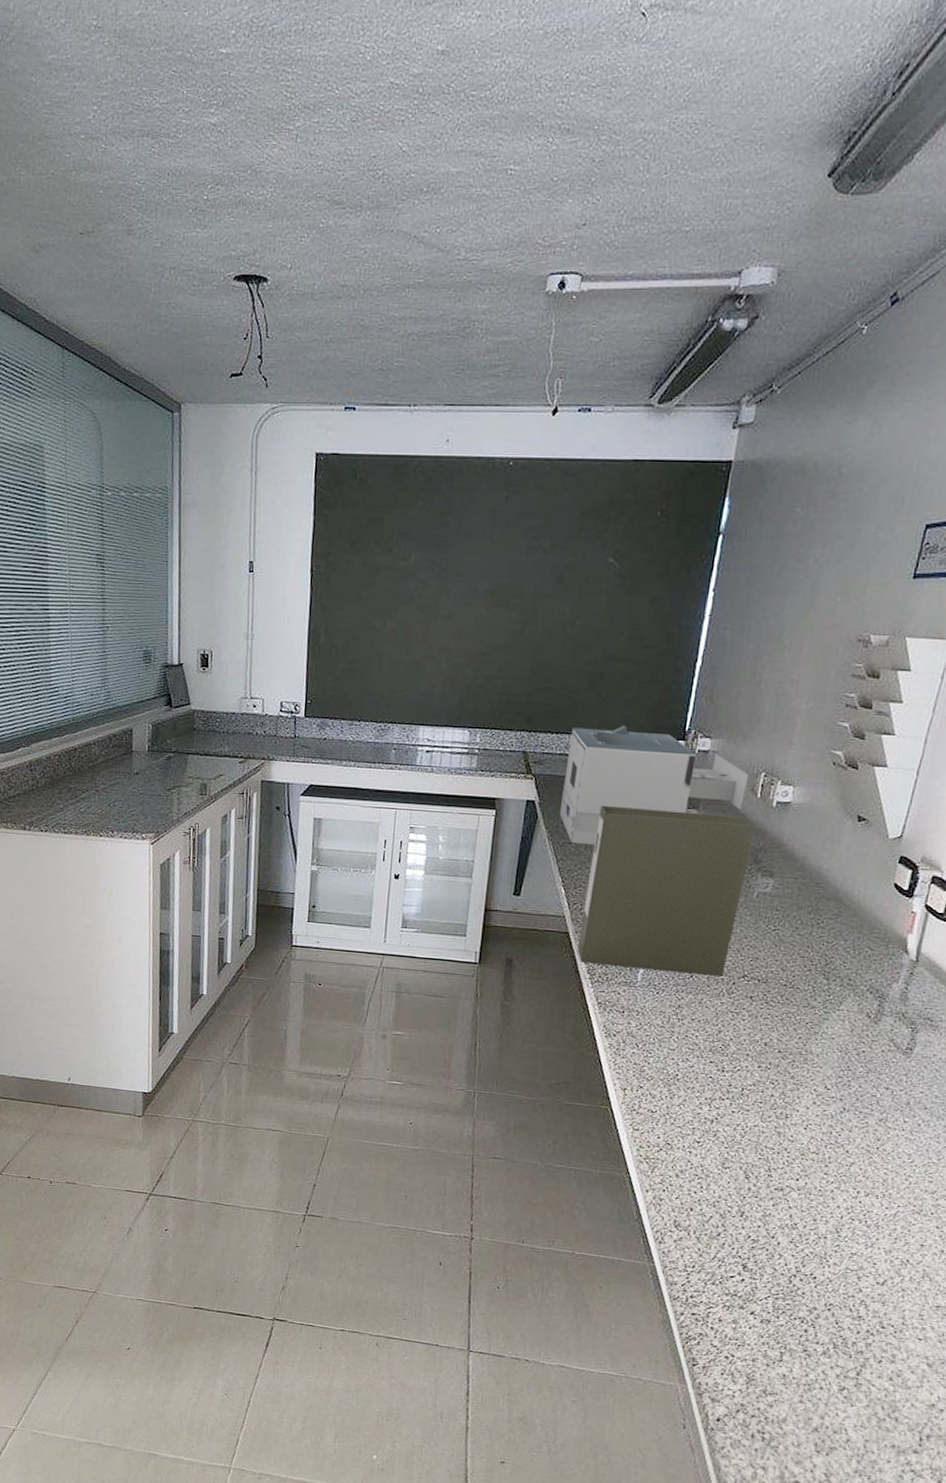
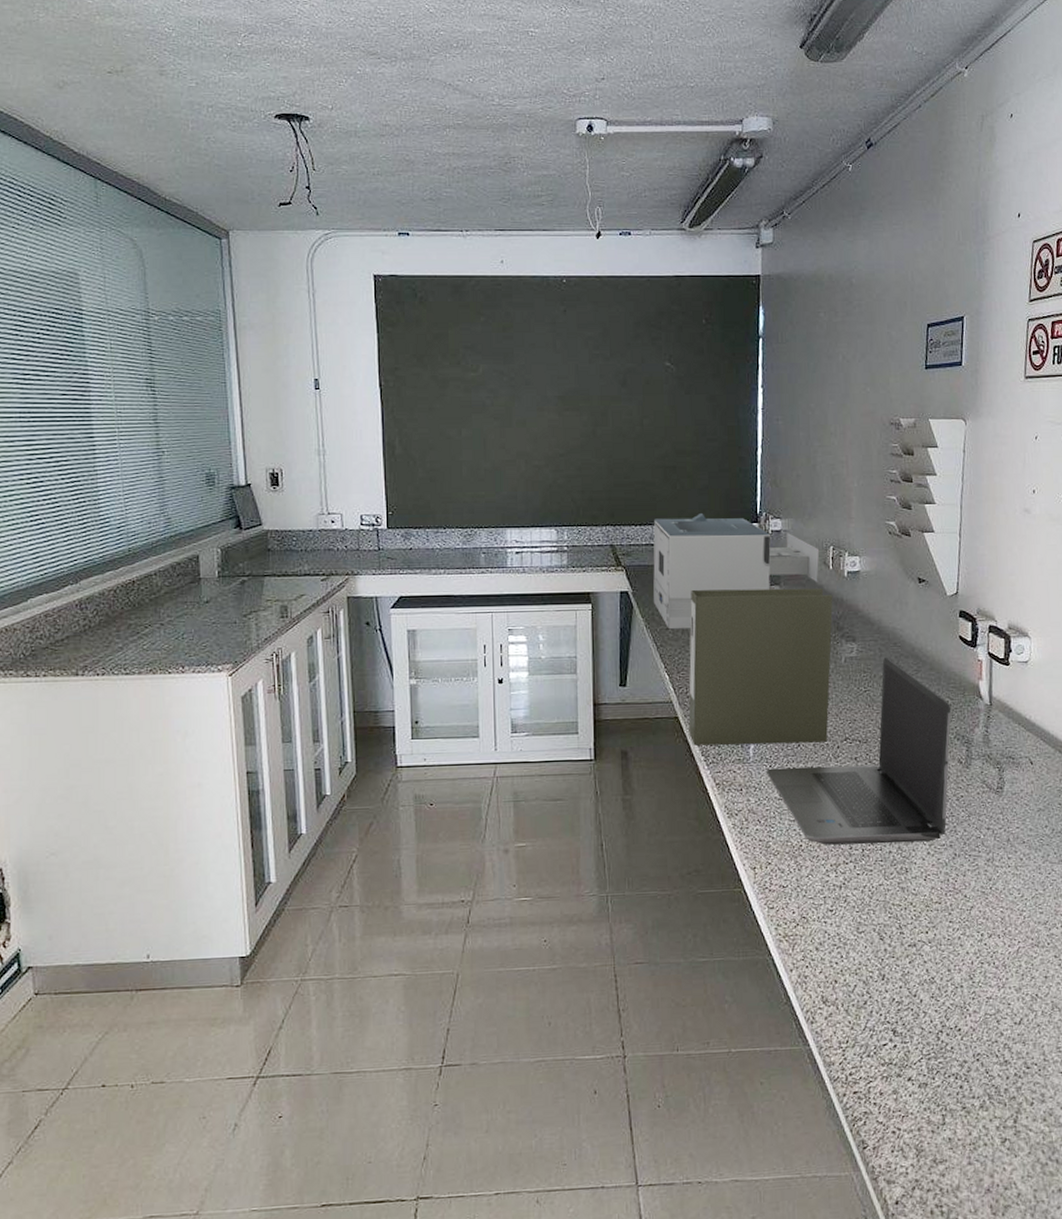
laptop computer: none [652,896,869,1092] -> present [767,656,951,845]

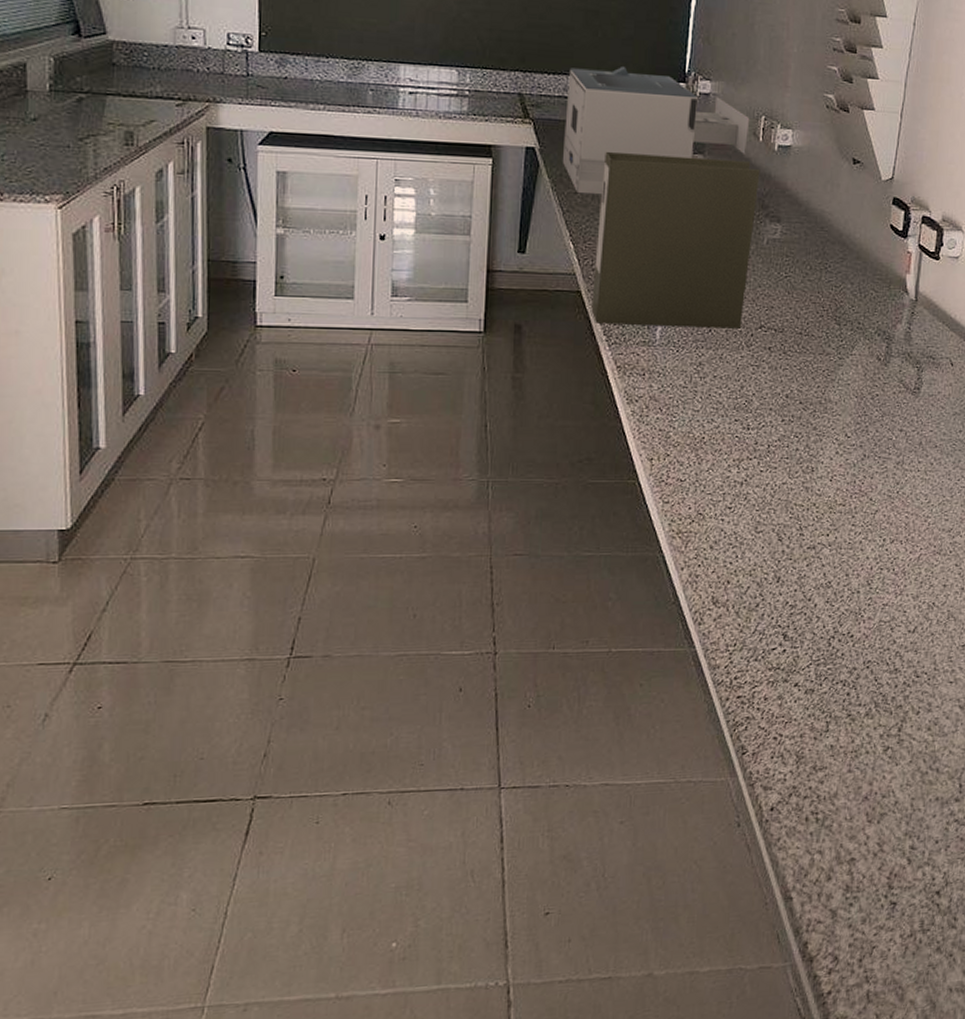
laptop computer: present [767,656,951,845] -> none [673,241,874,441]

